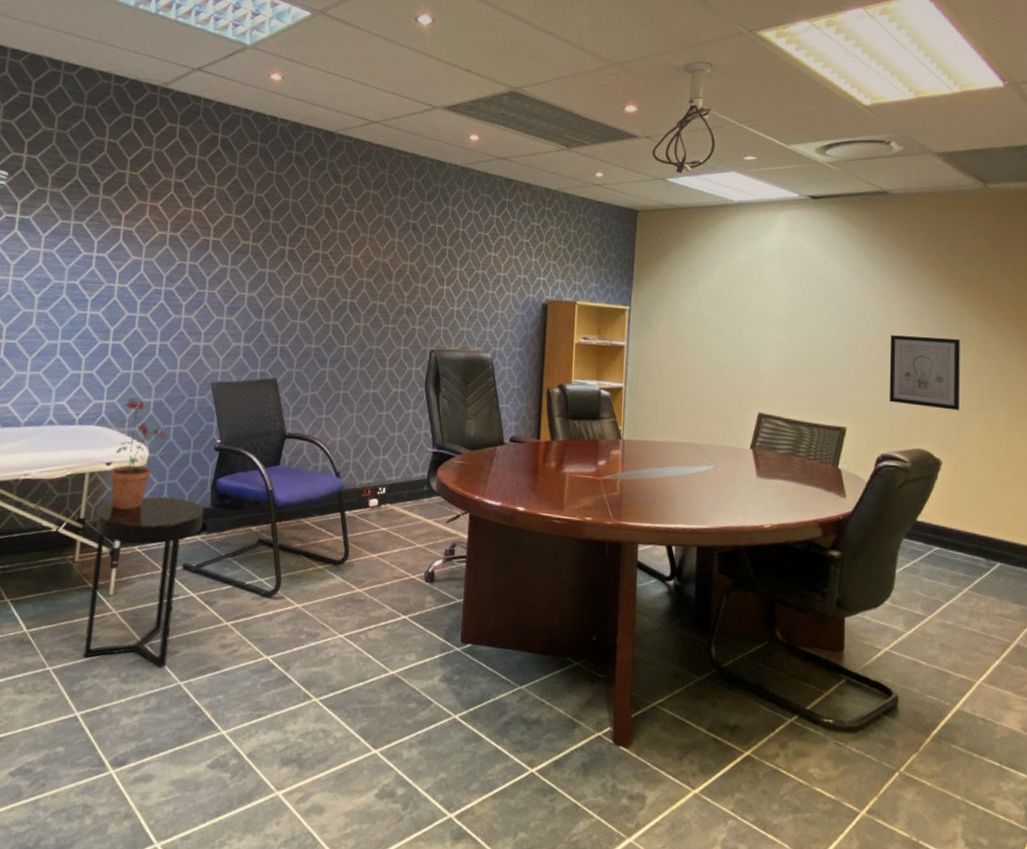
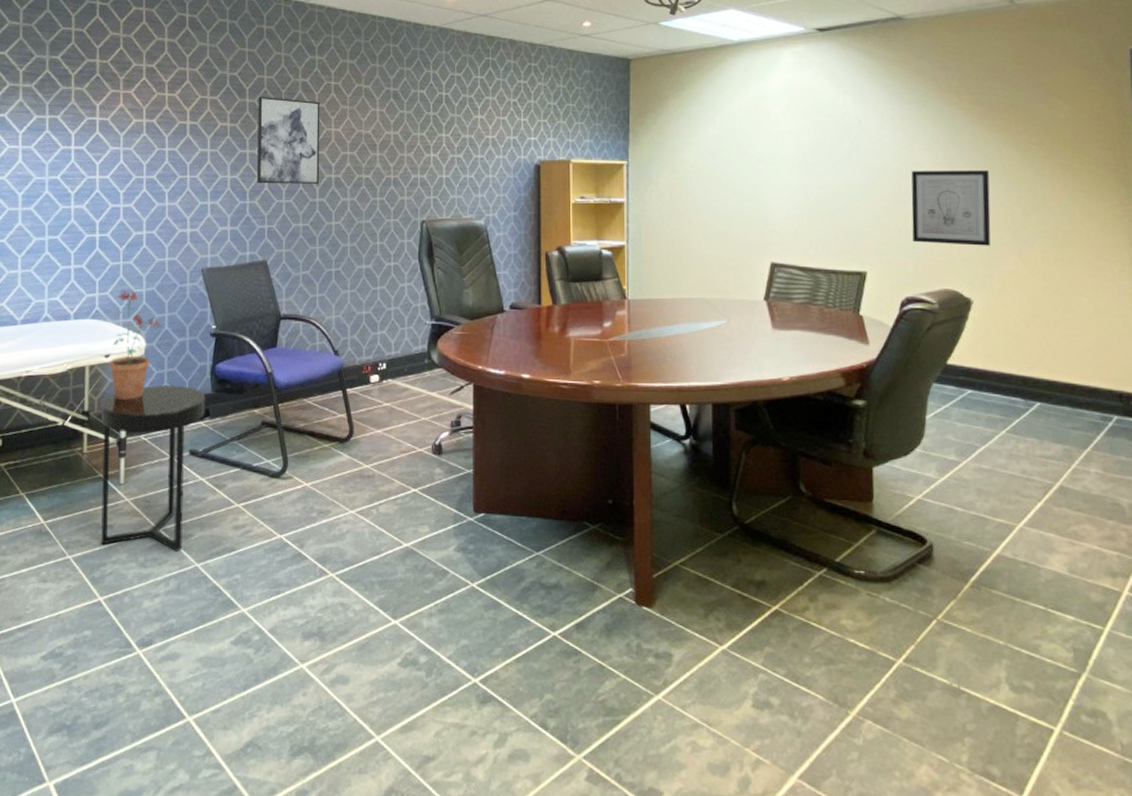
wall art: none [274,218,342,307] -> present [257,96,320,184]

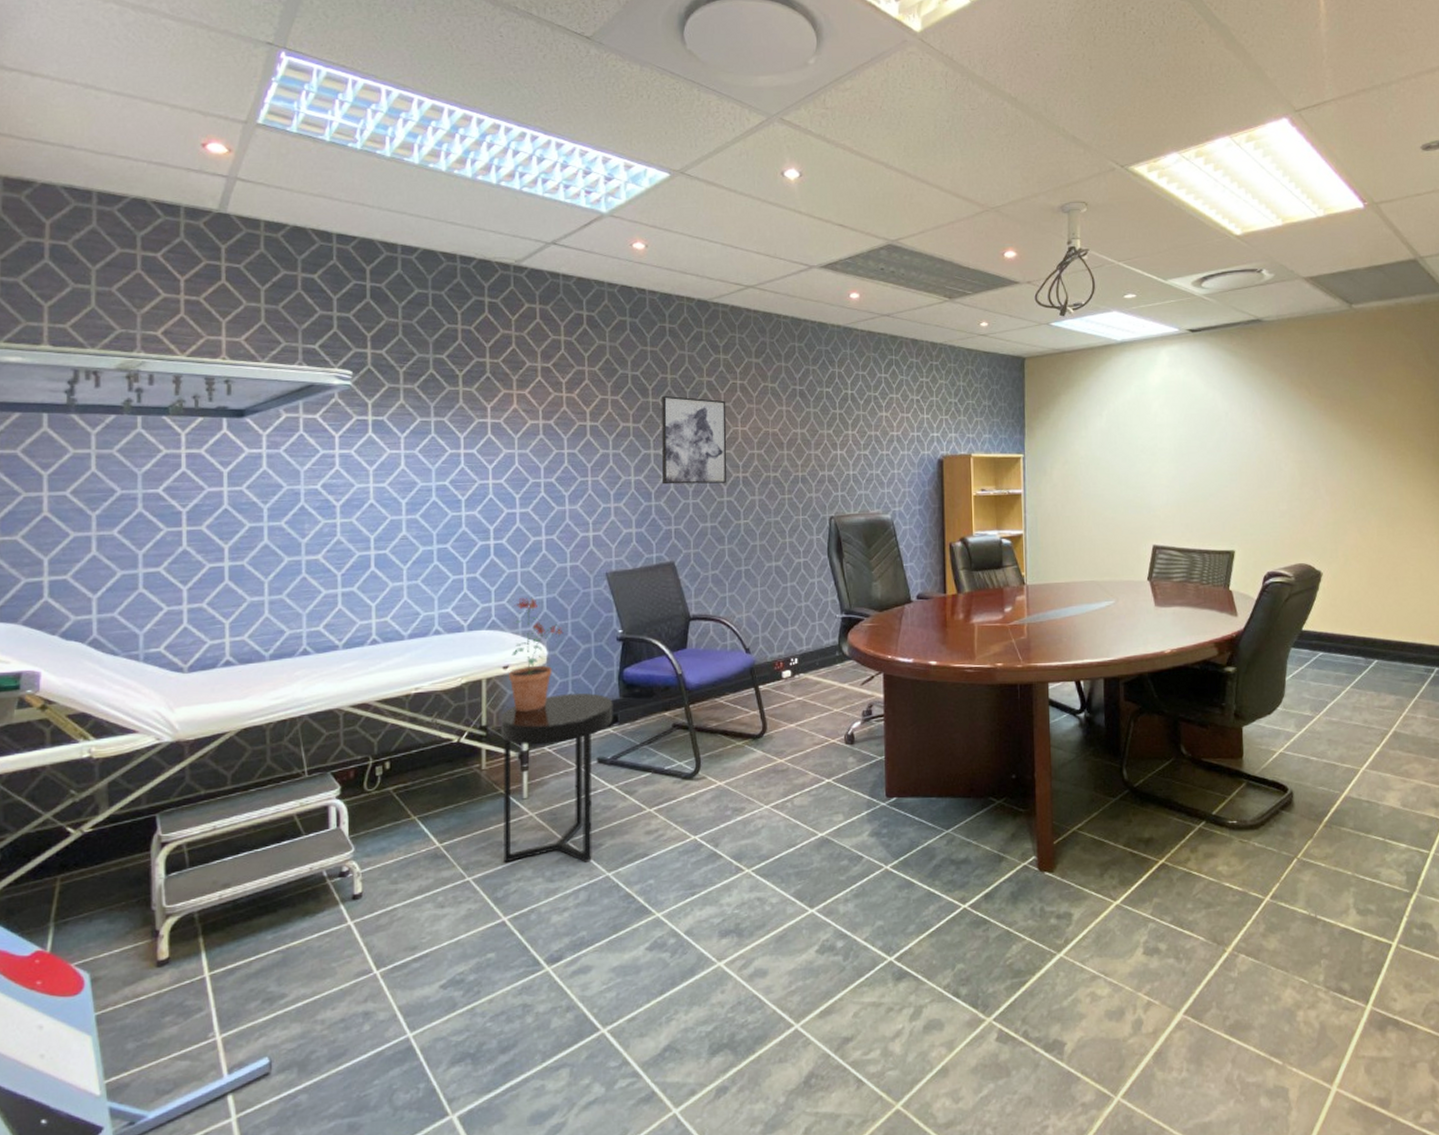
wall art: present [911,169,991,246] -> none [1271,456,1336,524]

